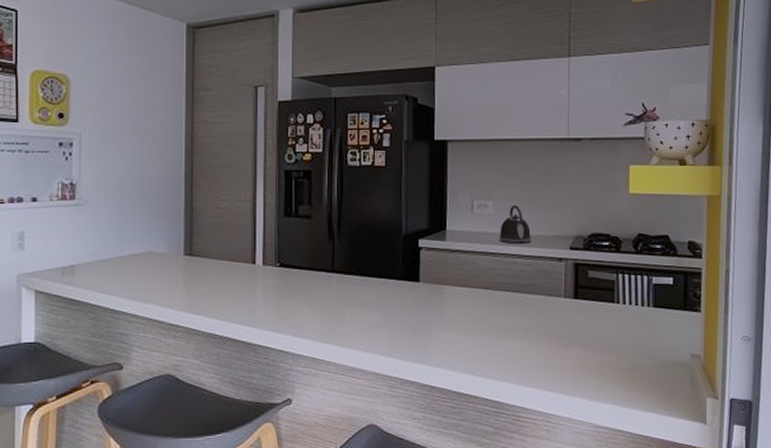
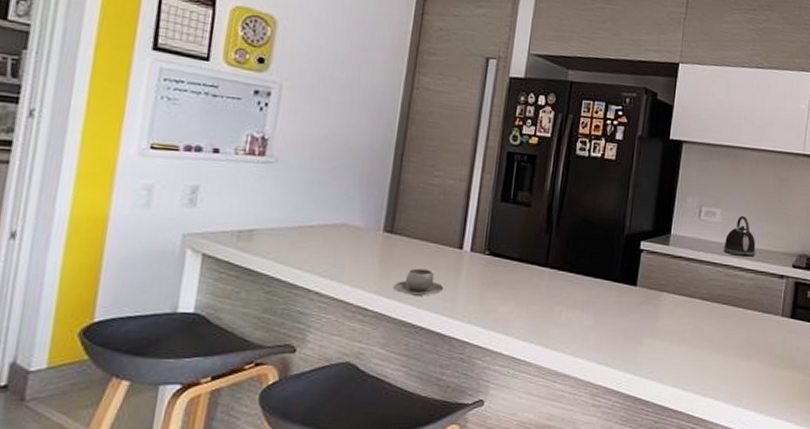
teacup: none [198,285,244,310] -> present [392,268,444,296]

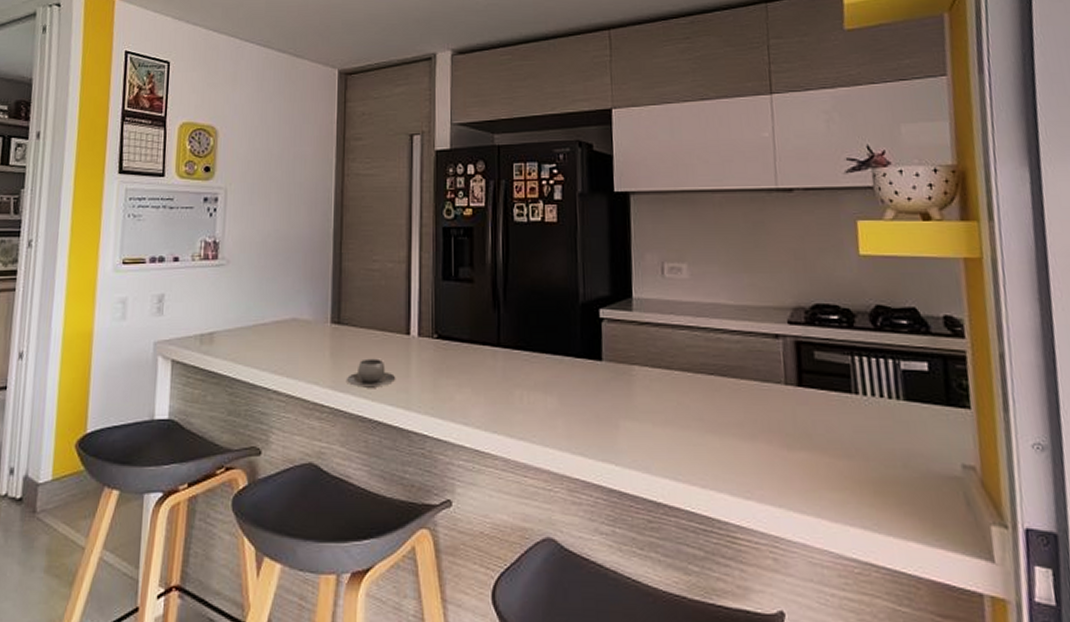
kettle: present [723,215,757,258] -> none [697,268,739,317]

